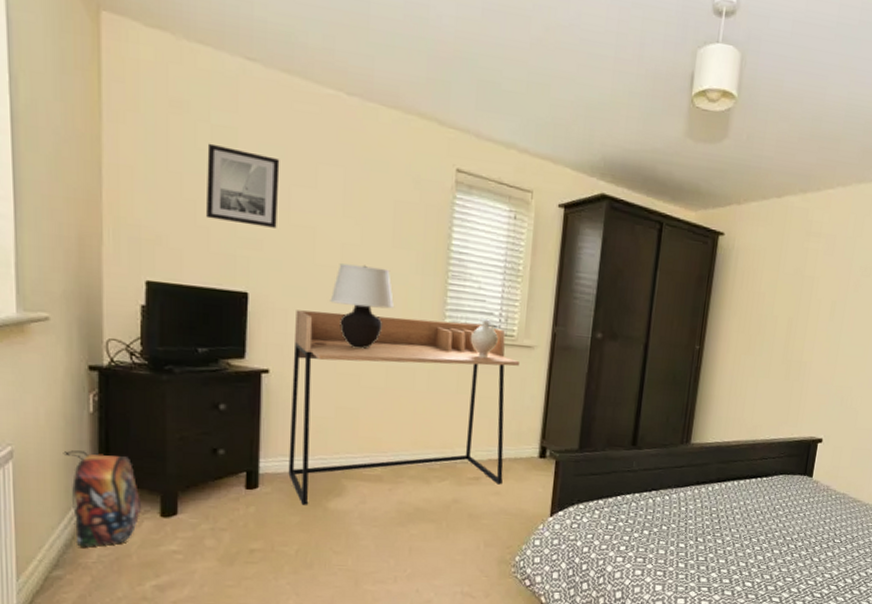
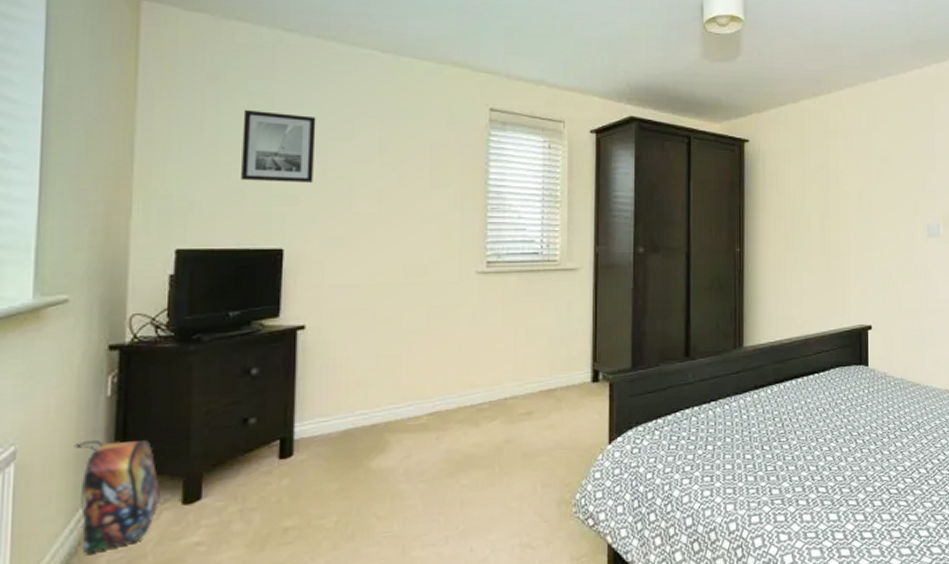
desk: present [288,310,519,505] -> none [326,253,564,469]
table lamp: present [330,263,395,349] -> none [368,208,435,292]
decorative vase: present [470,319,498,359] -> none [513,247,541,287]

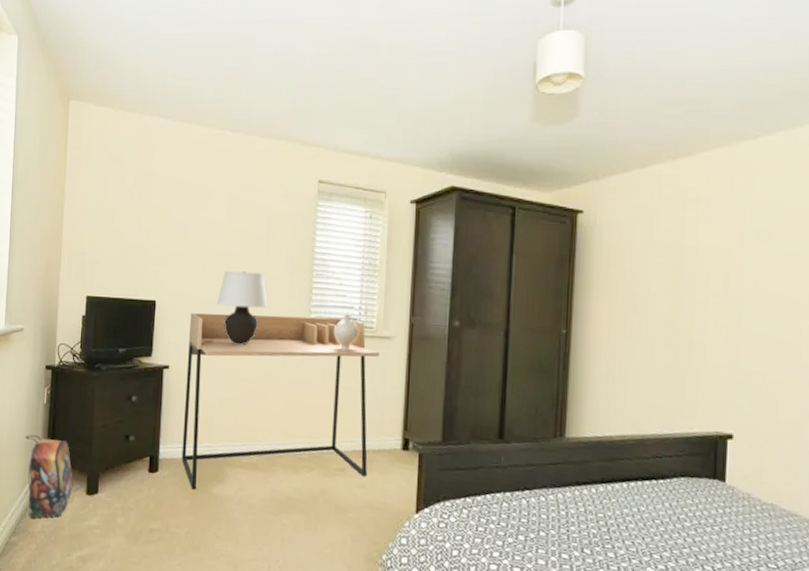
wall art: present [241,109,316,183] -> none [129,184,182,246]
desk: none [326,253,564,469] -> present [181,313,379,490]
table lamp: none [368,208,435,292] -> present [216,270,268,345]
decorative vase: none [513,247,541,287] -> present [333,313,359,351]

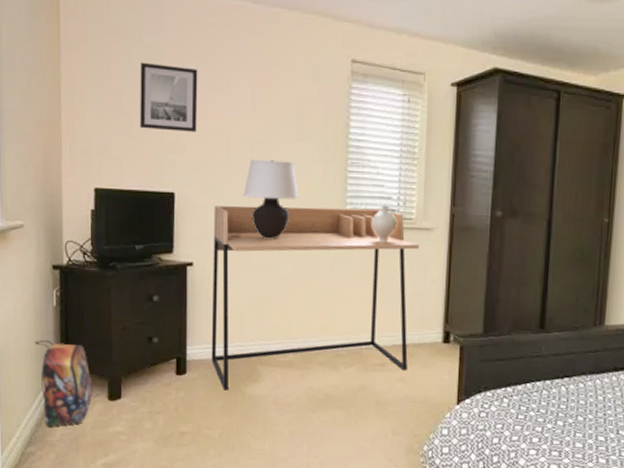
wall art: none [129,184,182,246] -> present [140,62,198,132]

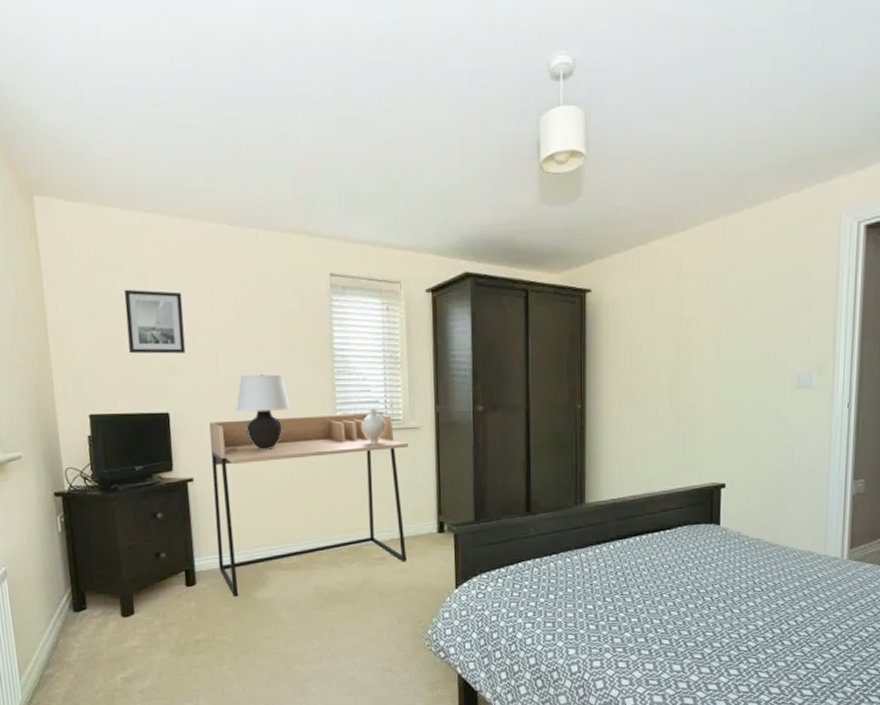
backpack: present [34,340,94,427] -> none [43,565,107,648]

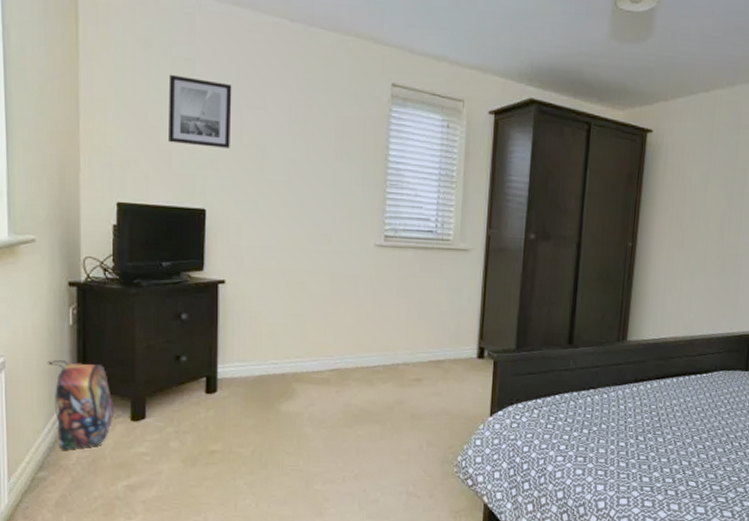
backpack: none [43,565,107,648] -> present [47,360,115,450]
desk: present [209,413,408,597] -> none [244,223,456,408]
table lamp: present [236,373,291,450] -> none [278,178,338,258]
decorative vase: present [360,407,386,445] -> none [408,224,435,263]

